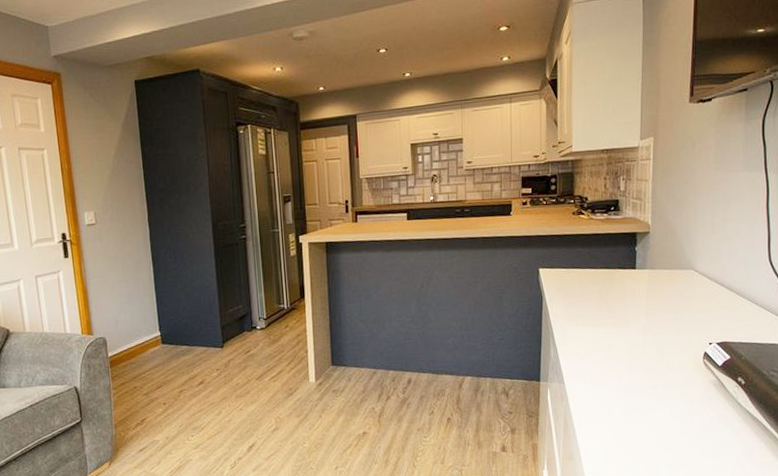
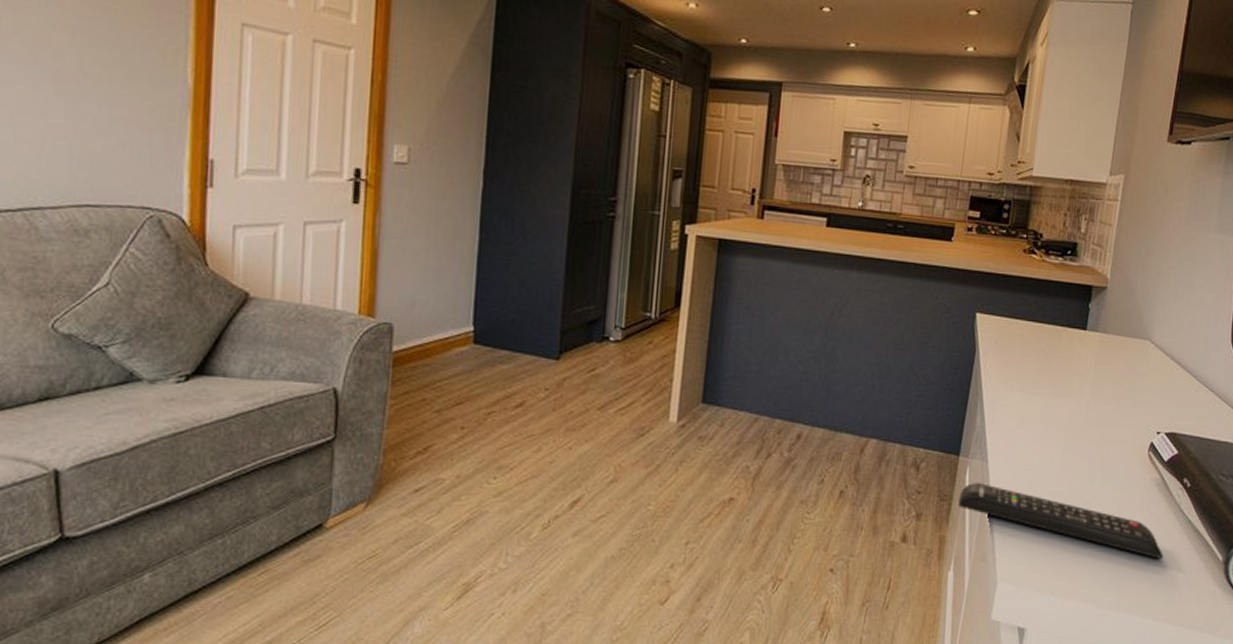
remote control: none [544,399,727,445] -> present [958,482,1164,560]

